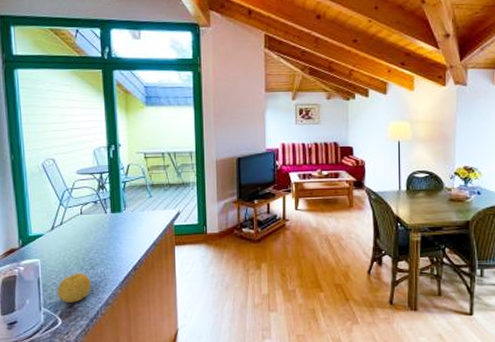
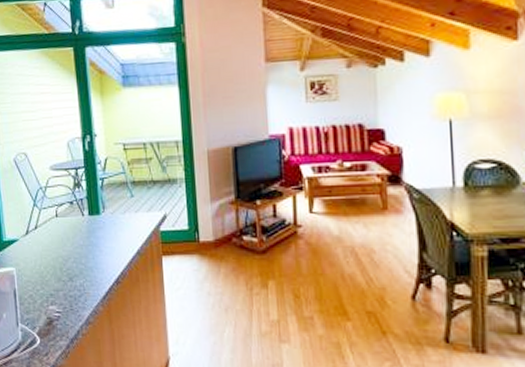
fruit: present [57,272,91,303] -> none [34,284,70,319]

